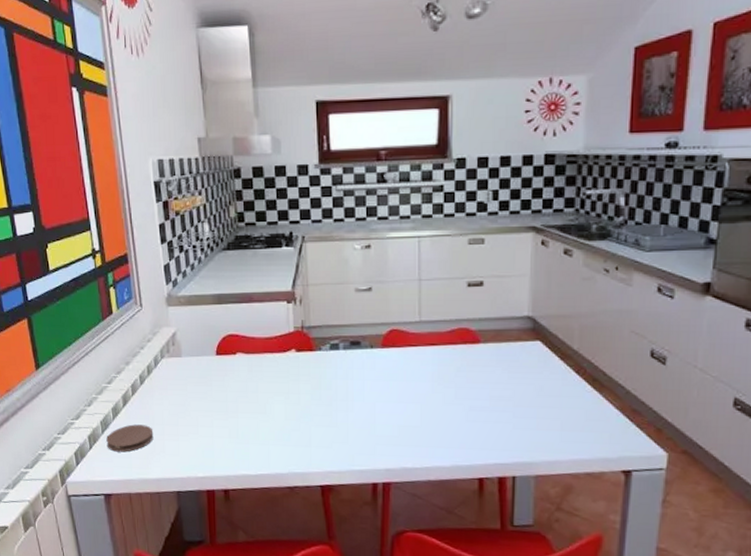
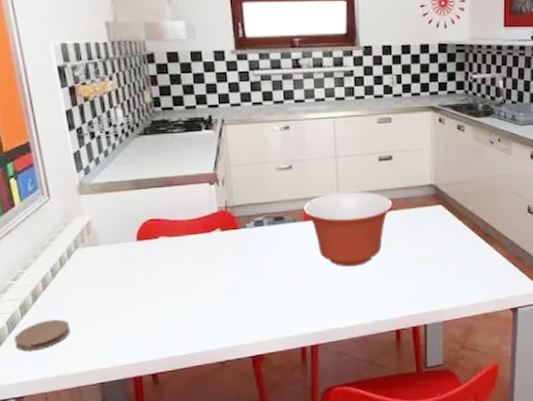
mixing bowl: none [381,319,481,402] -> present [303,191,393,267]

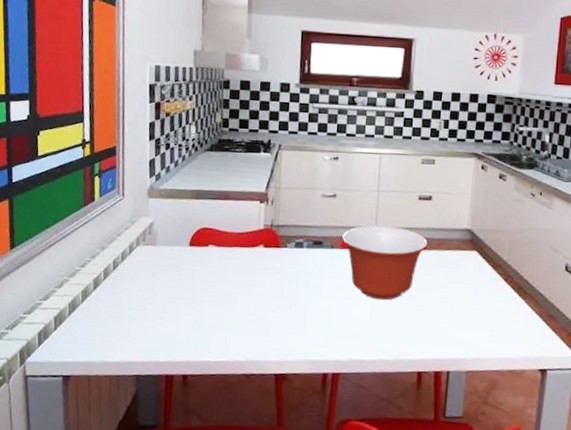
coaster: present [14,319,71,352] -> none [72,307,120,335]

